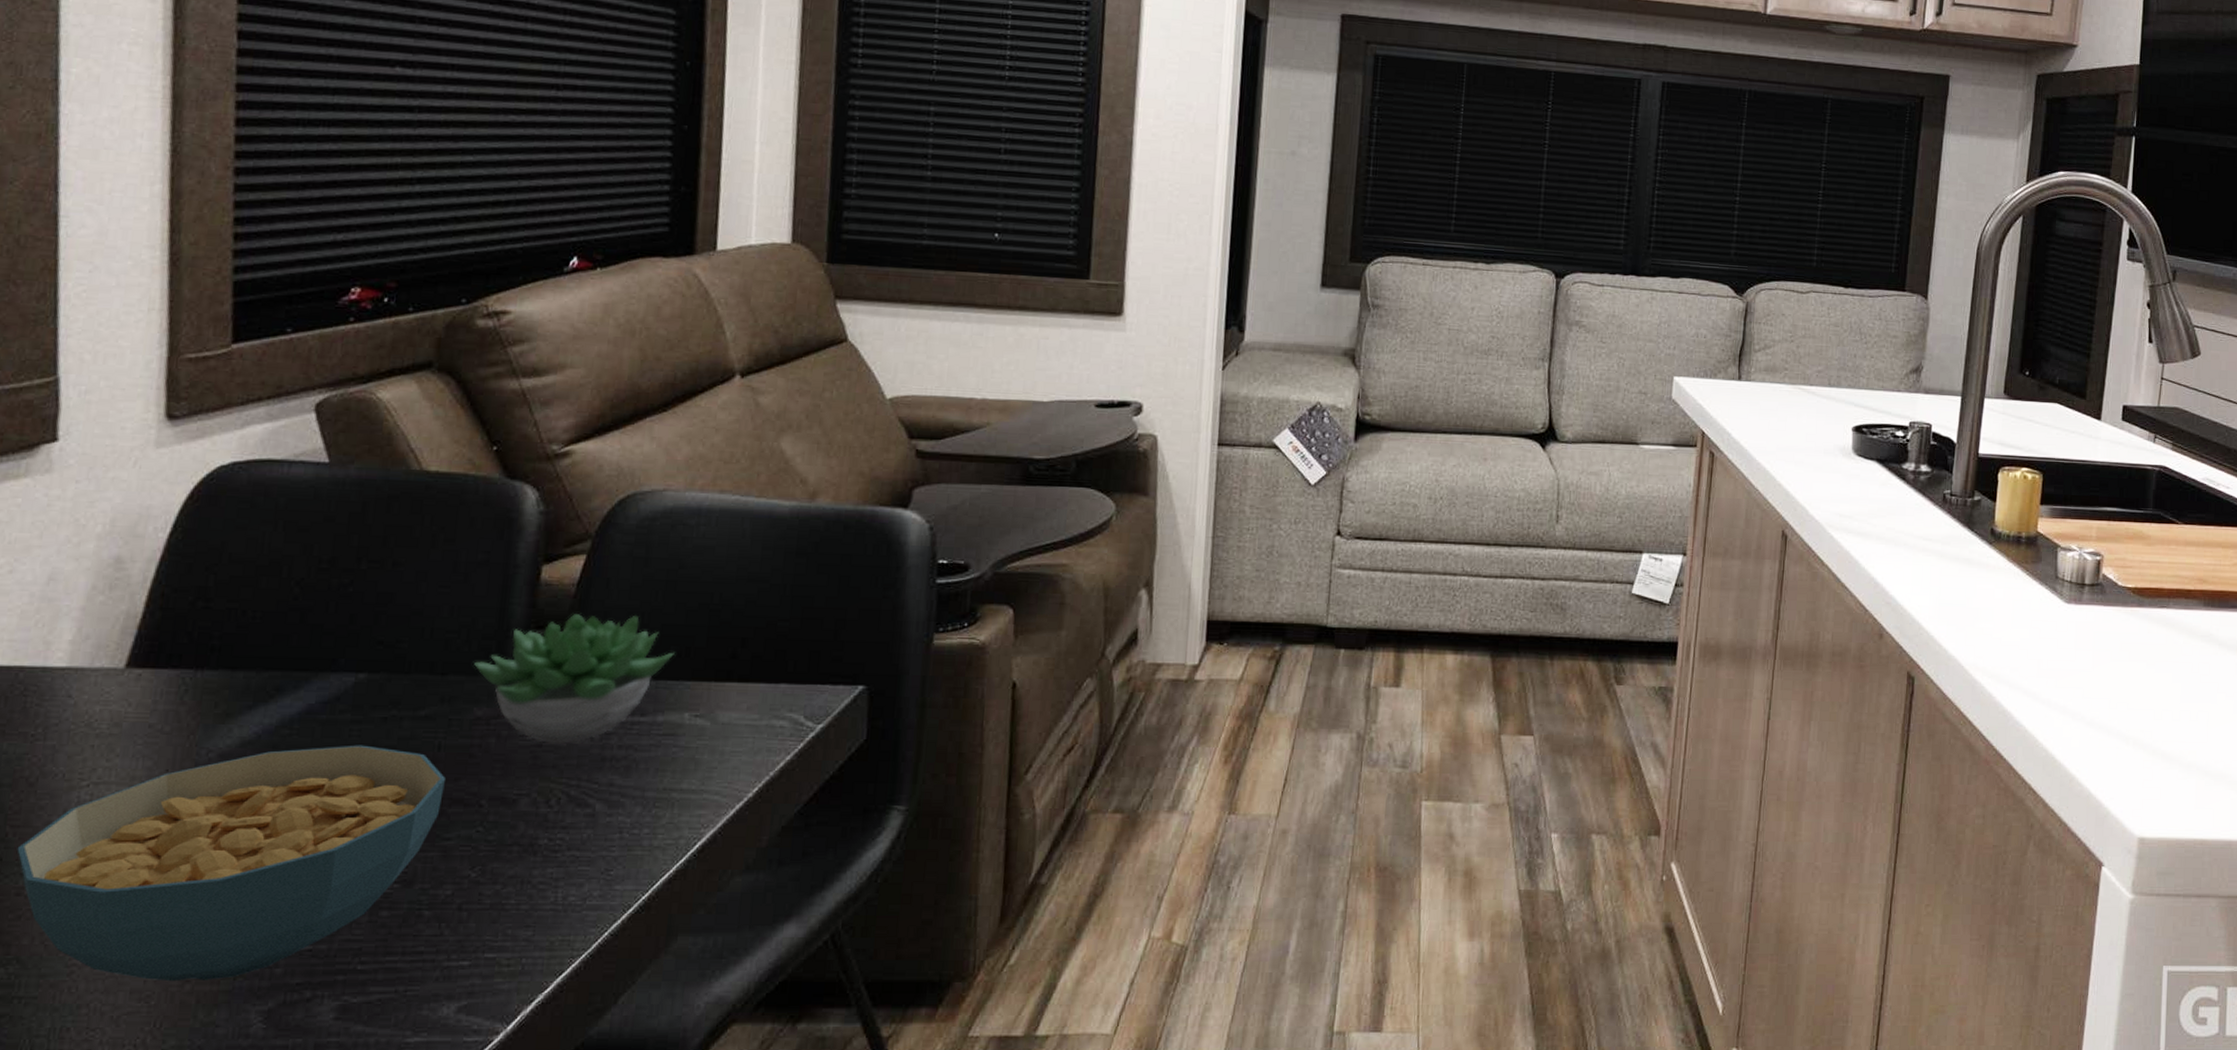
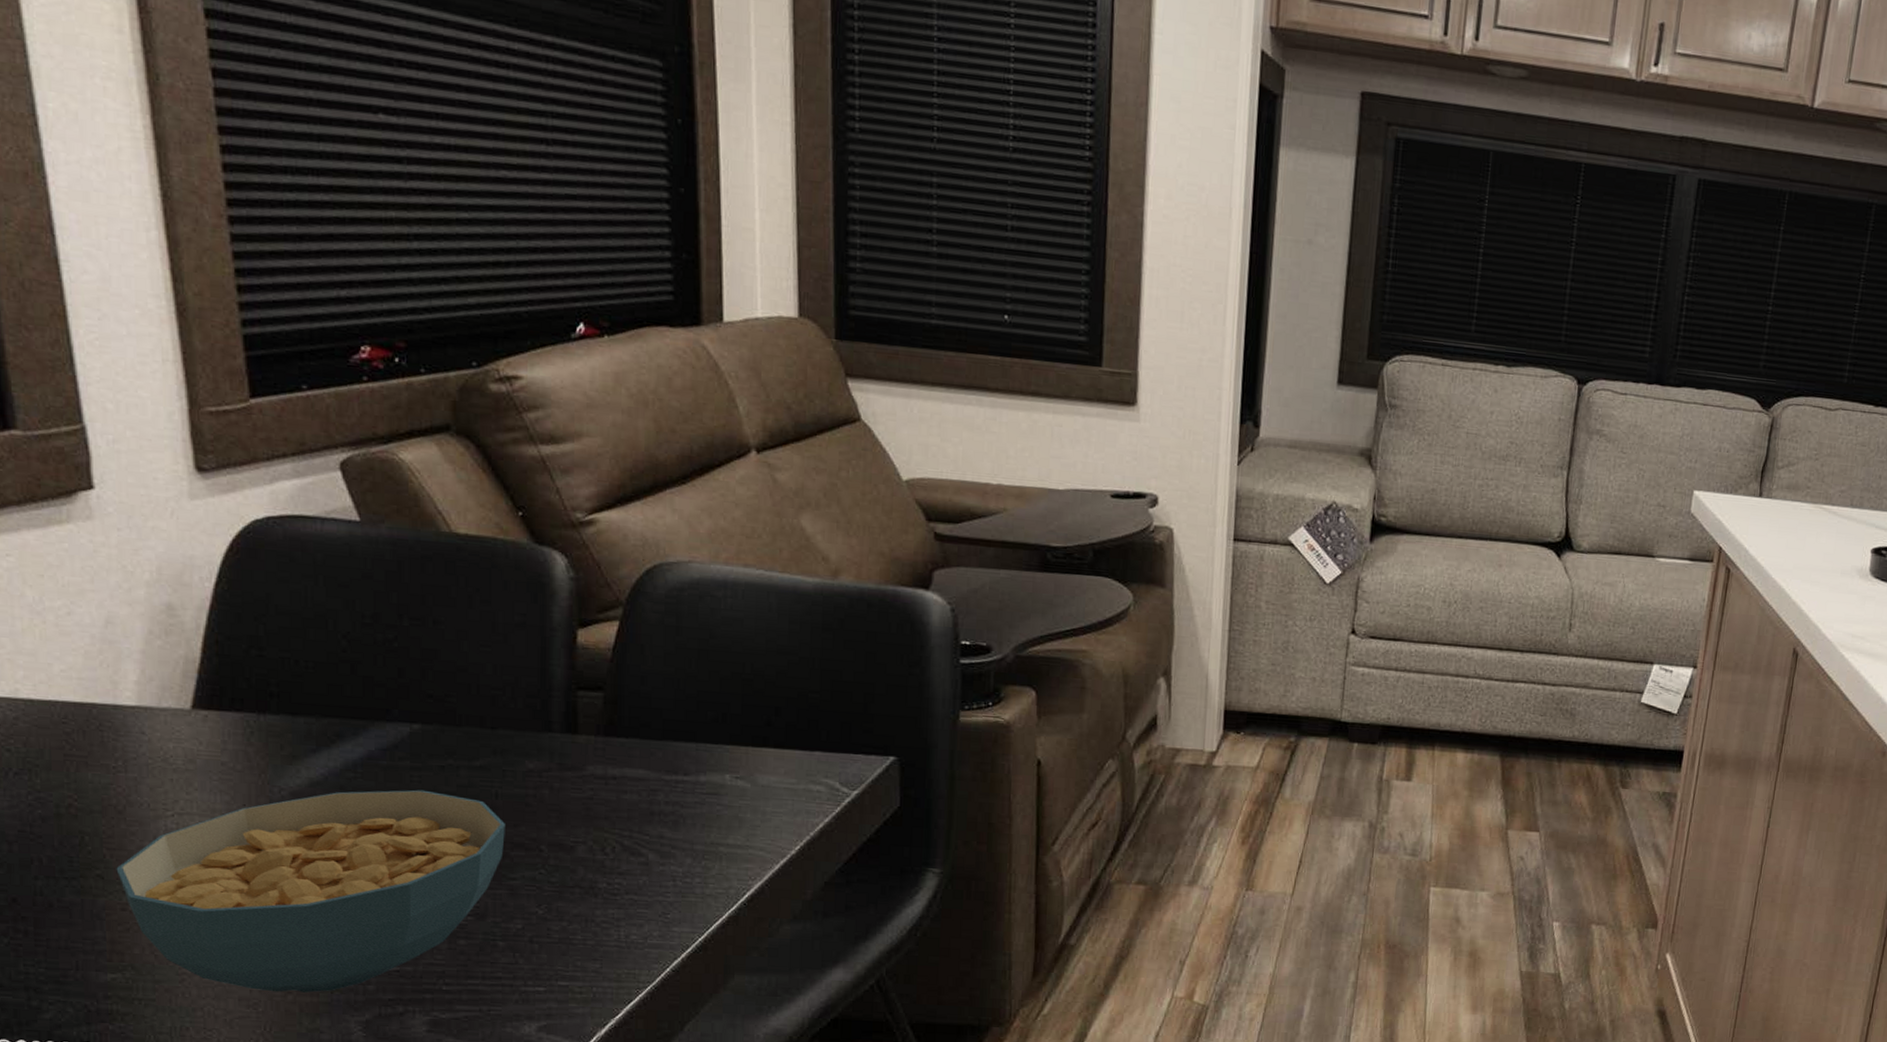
succulent plant: present [474,614,675,744] -> none [521,677,712,798]

